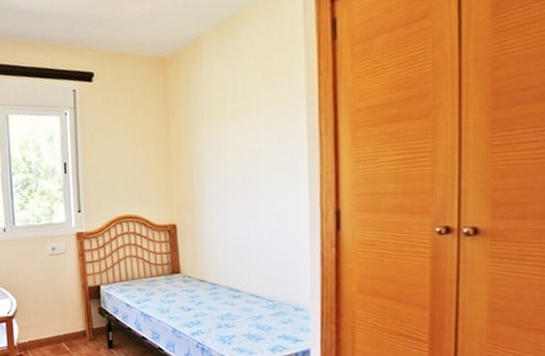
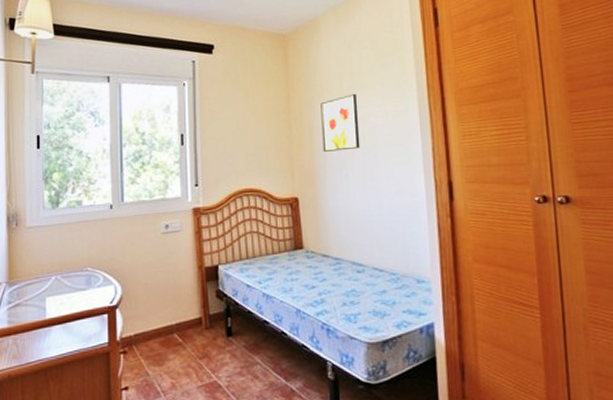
wall art: none [201,118,241,180] -> present [320,93,360,153]

